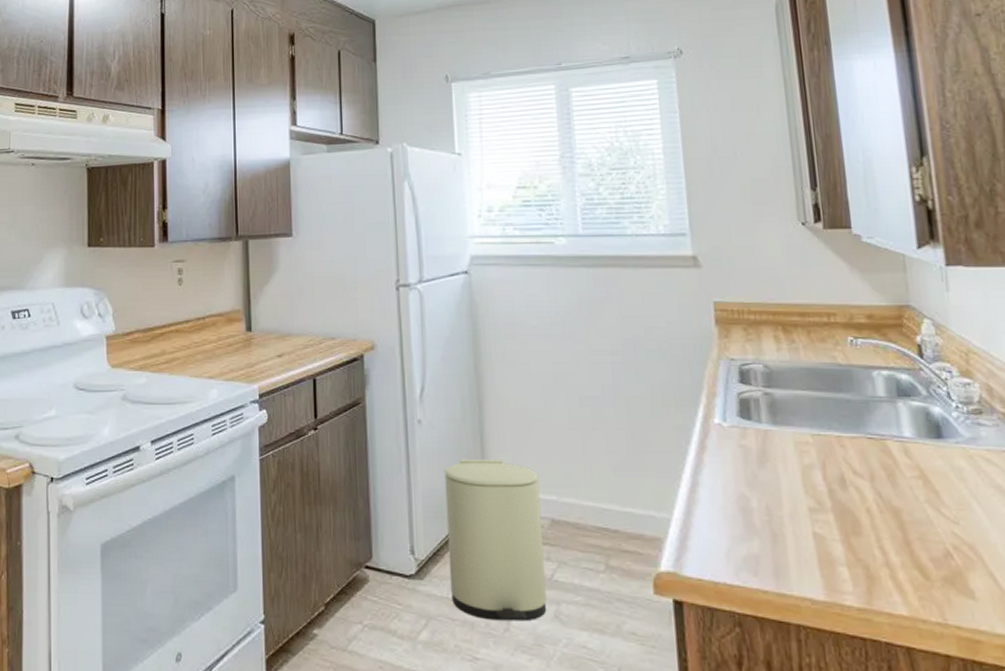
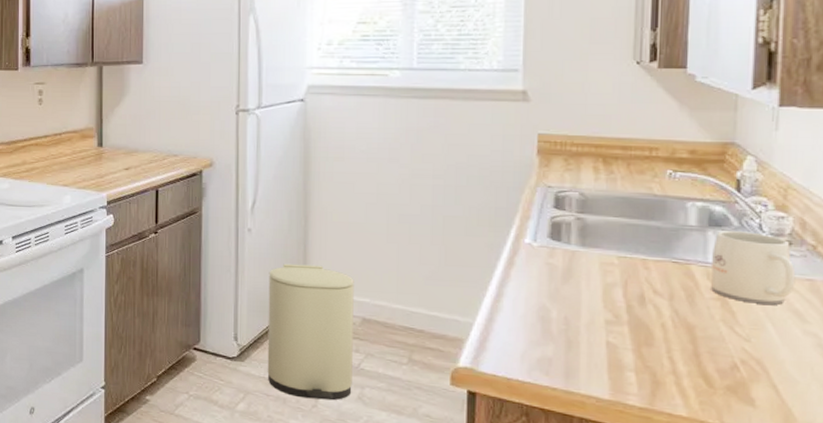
mug: none [905,401,993,481] -> present [710,231,796,305]

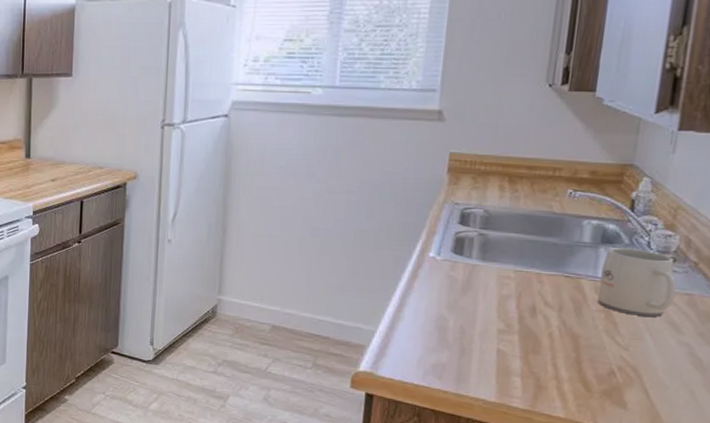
pedal bin: present [267,263,354,400] -> none [180,273,267,401]

